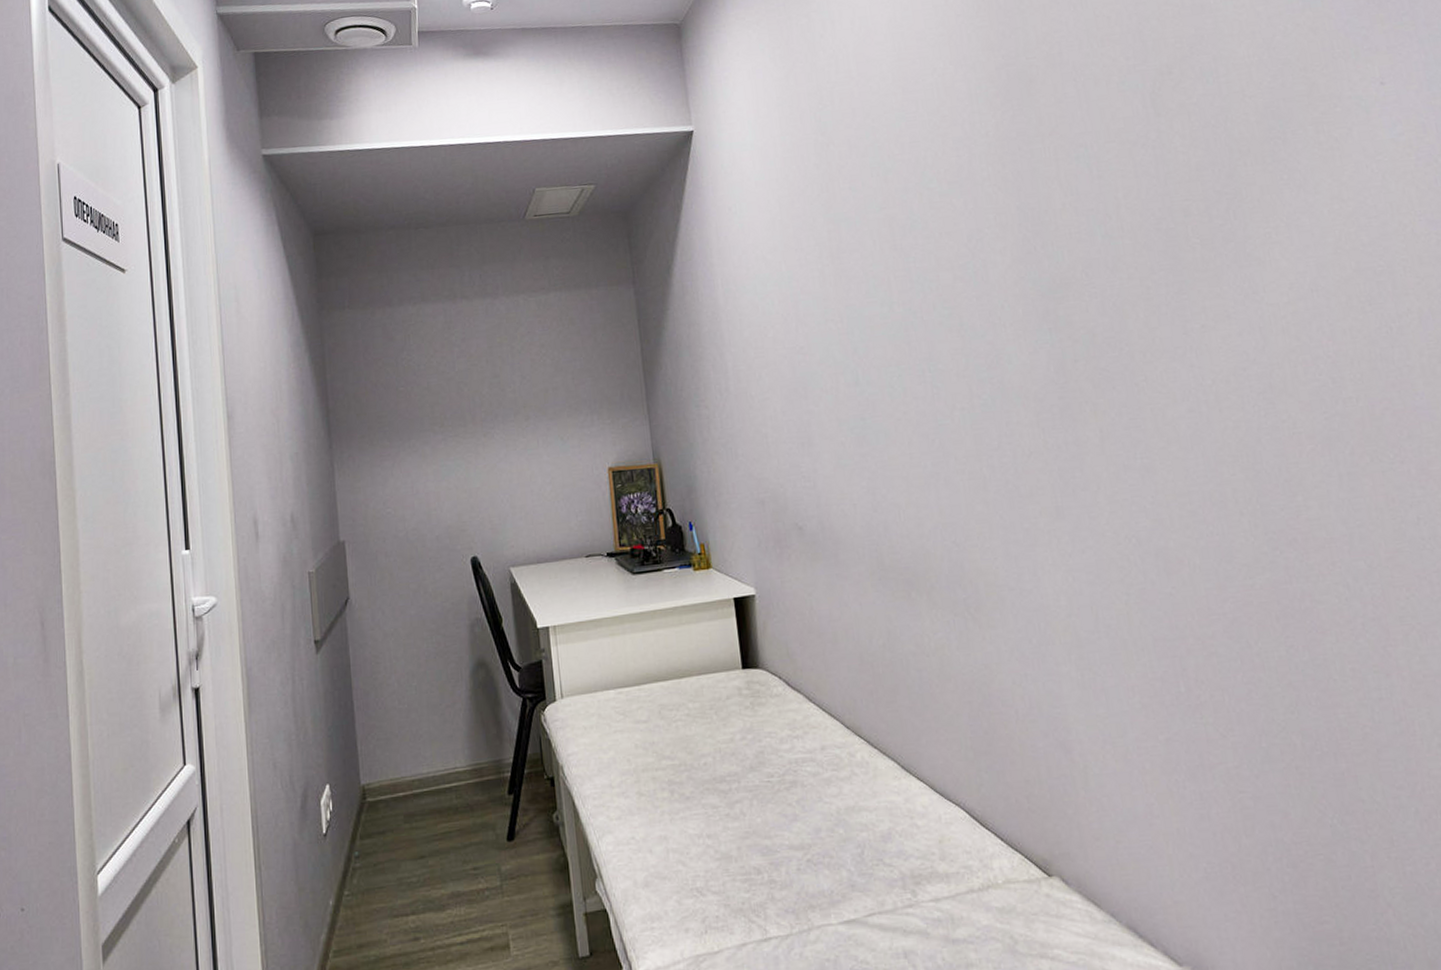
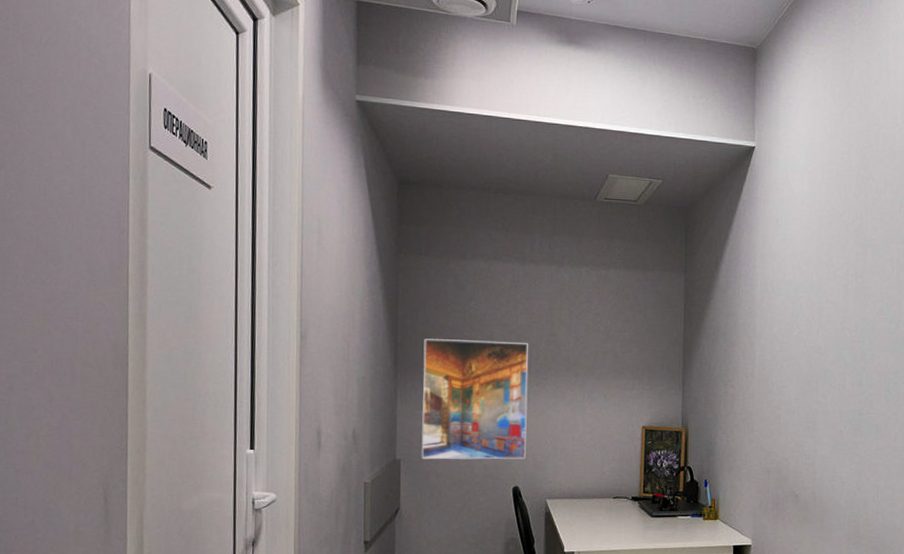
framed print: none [357,390,481,538] -> present [421,339,529,460]

